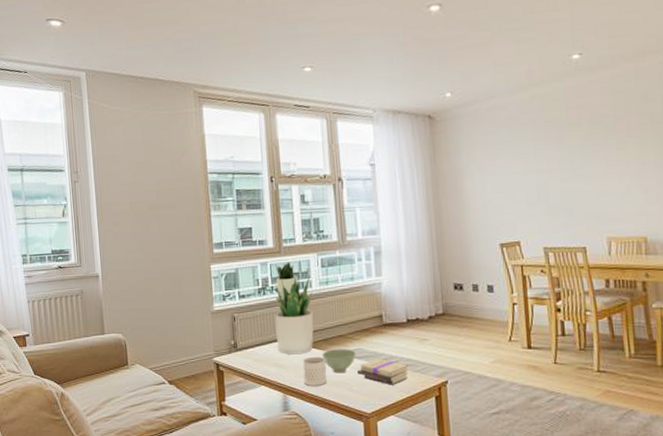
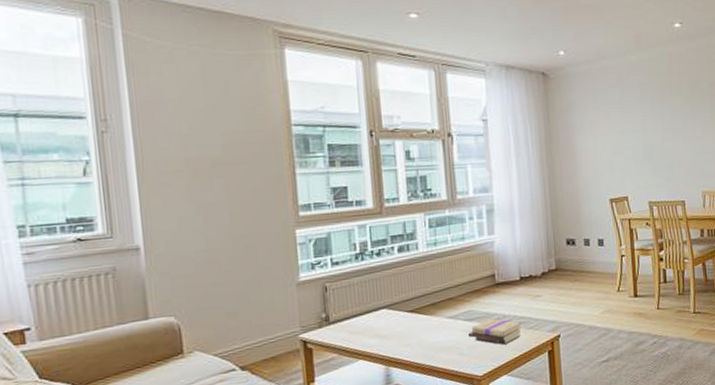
planter: present [275,262,297,302] -> none [375,223,402,266]
planter: present [275,275,314,355] -> none [375,236,421,324]
mug: present [302,356,327,387] -> none [407,322,435,355]
bowl: present [322,349,356,374] -> none [429,311,467,339]

